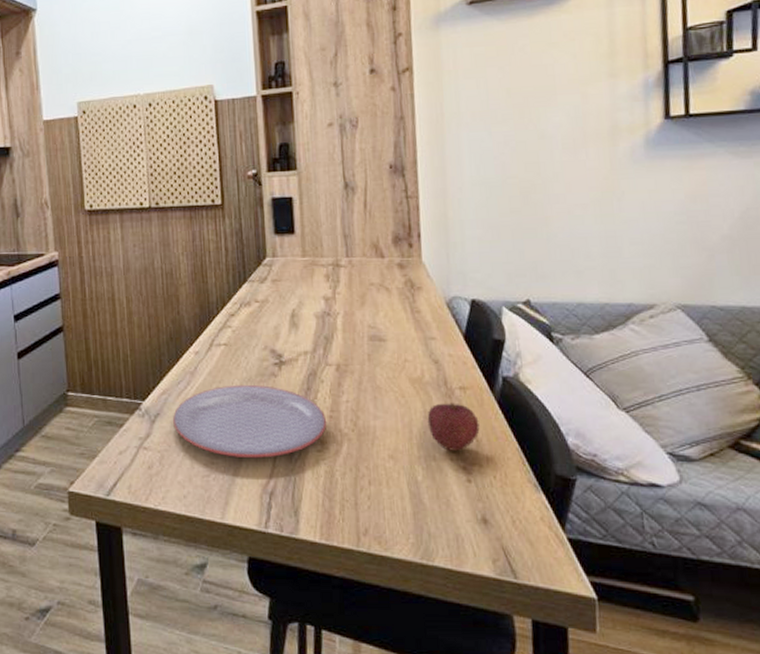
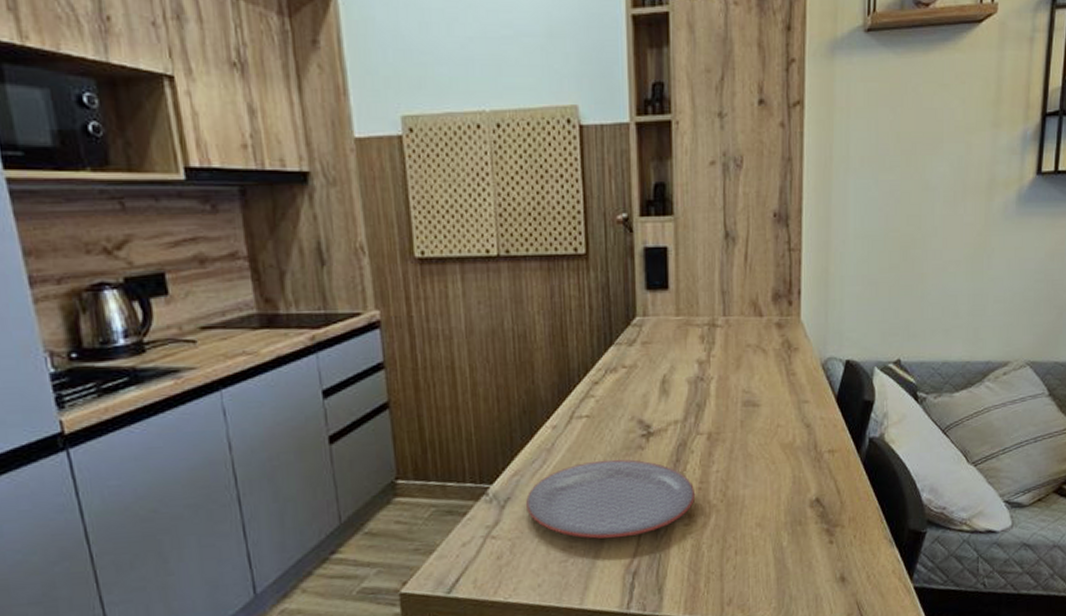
fruit: present [427,403,480,451] -> none [796,466,844,515]

